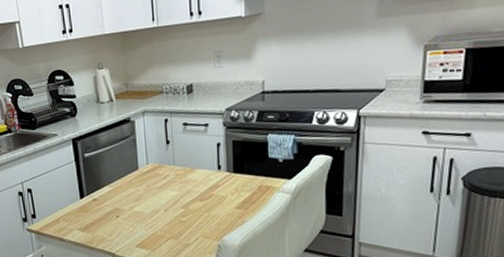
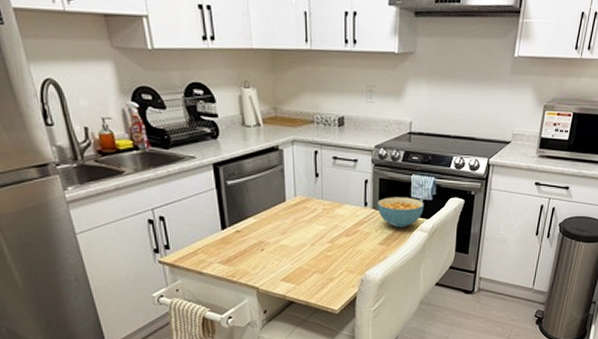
cereal bowl: none [231,157,285,190] -> present [377,197,424,228]

